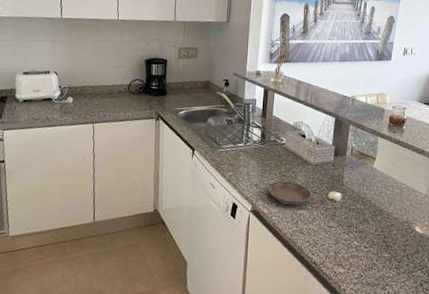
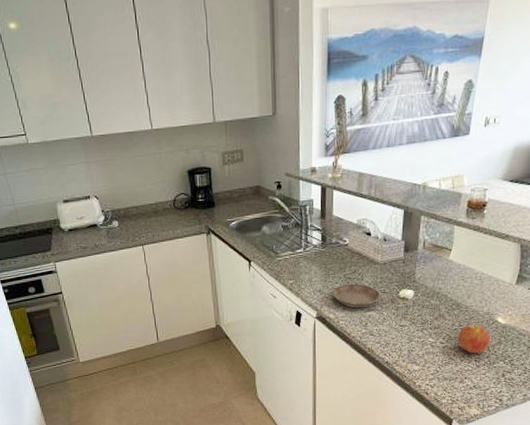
fruit: none [380,230,410,261] -> present [458,323,491,353]

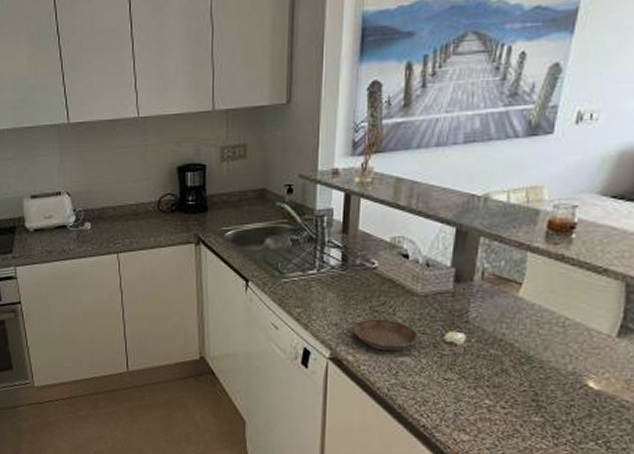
fruit: present [458,323,491,353] -> none [527,385,577,427]

